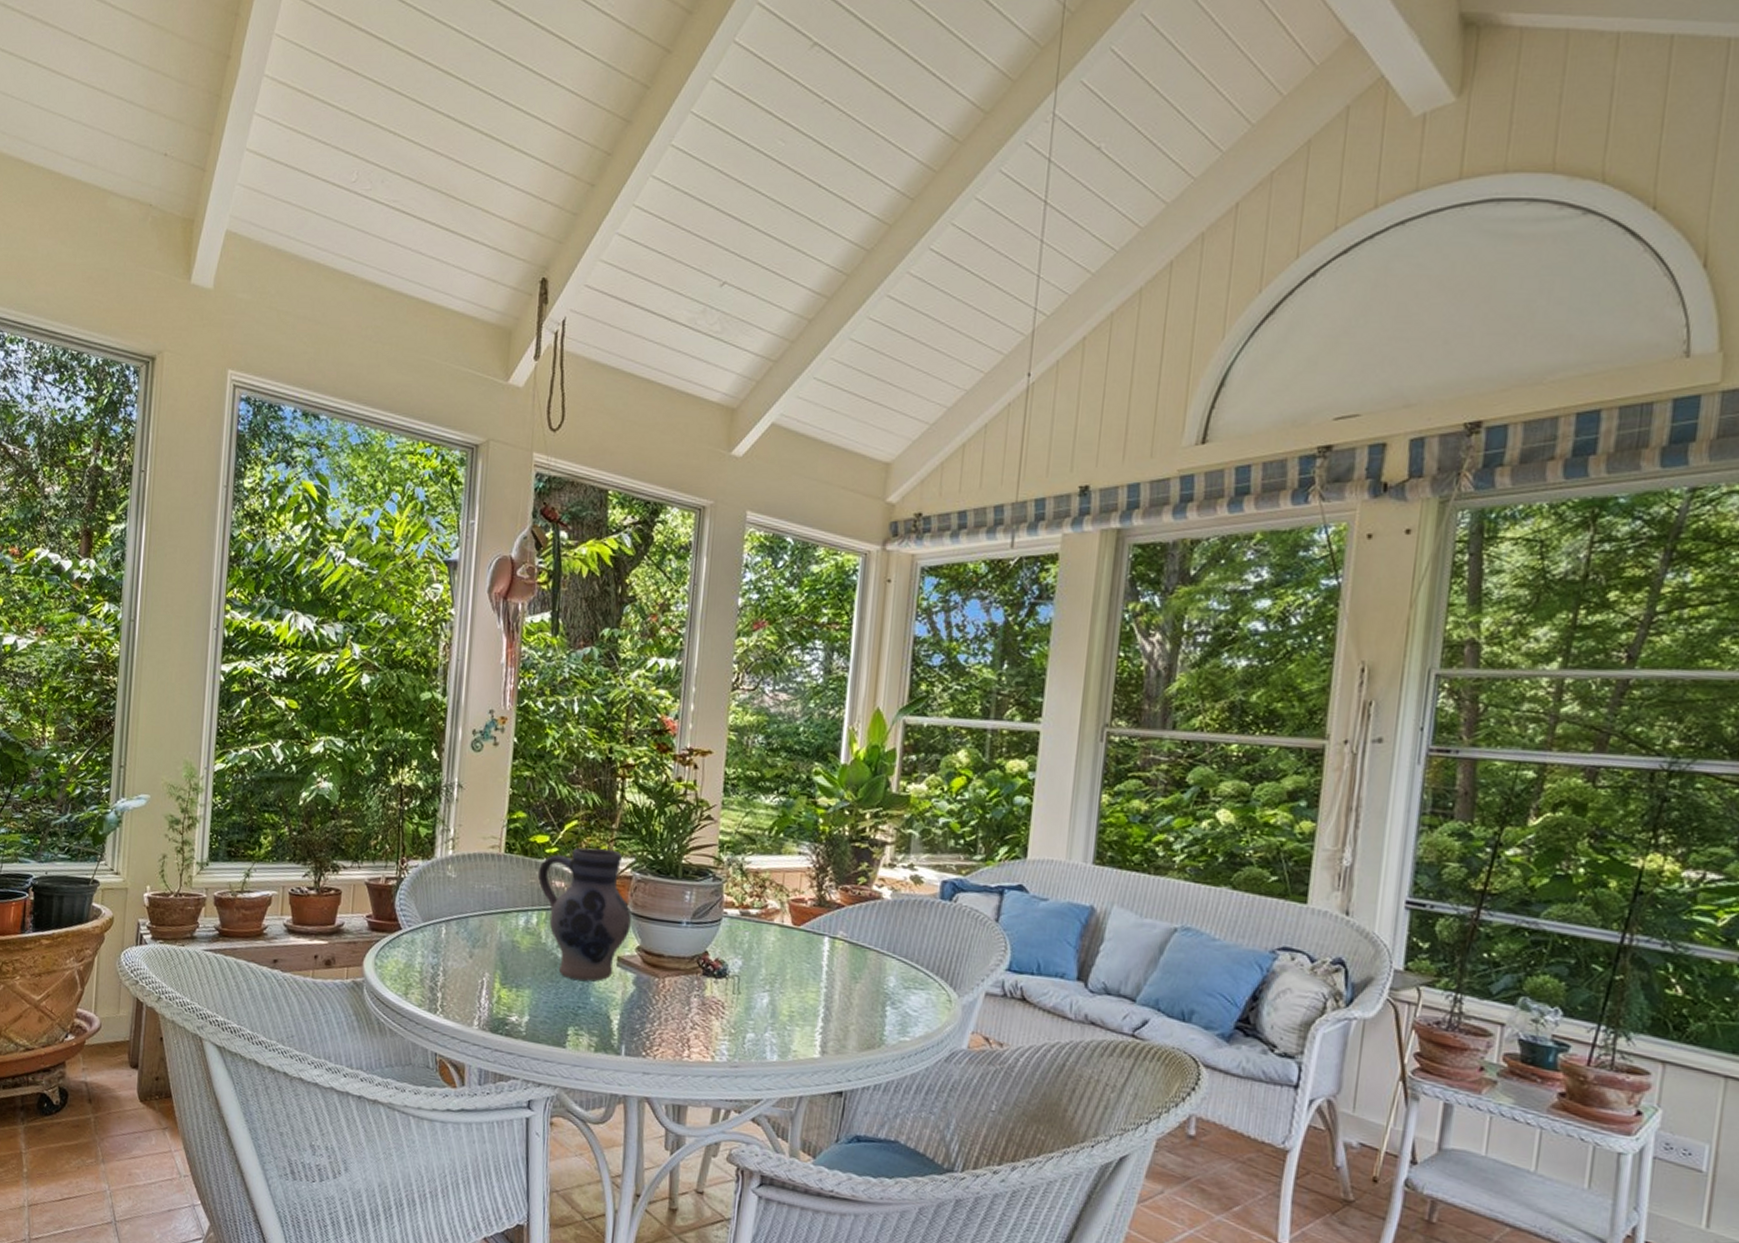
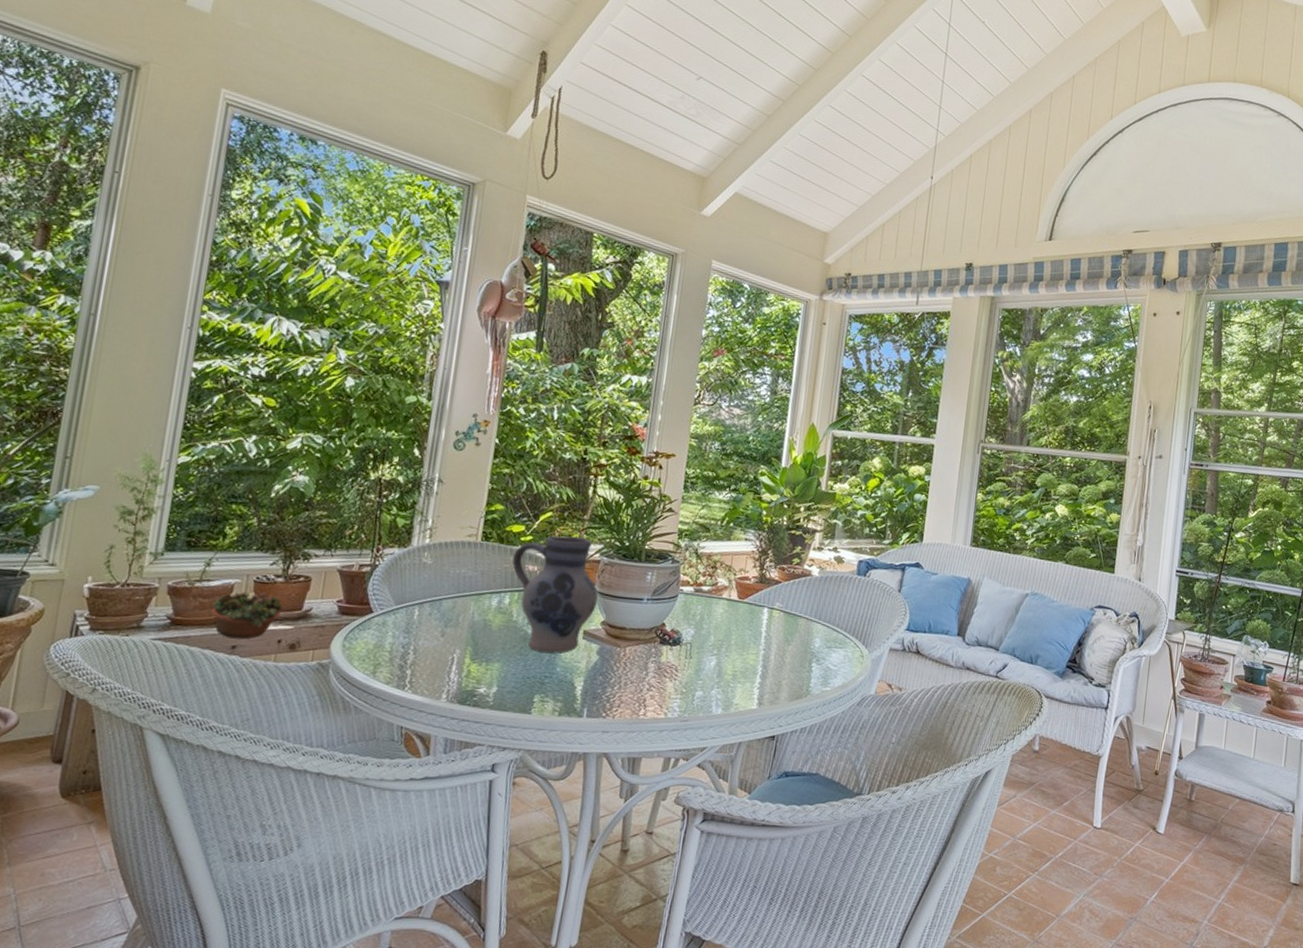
succulent planter: none [252,899,317,954] -> present [210,586,283,639]

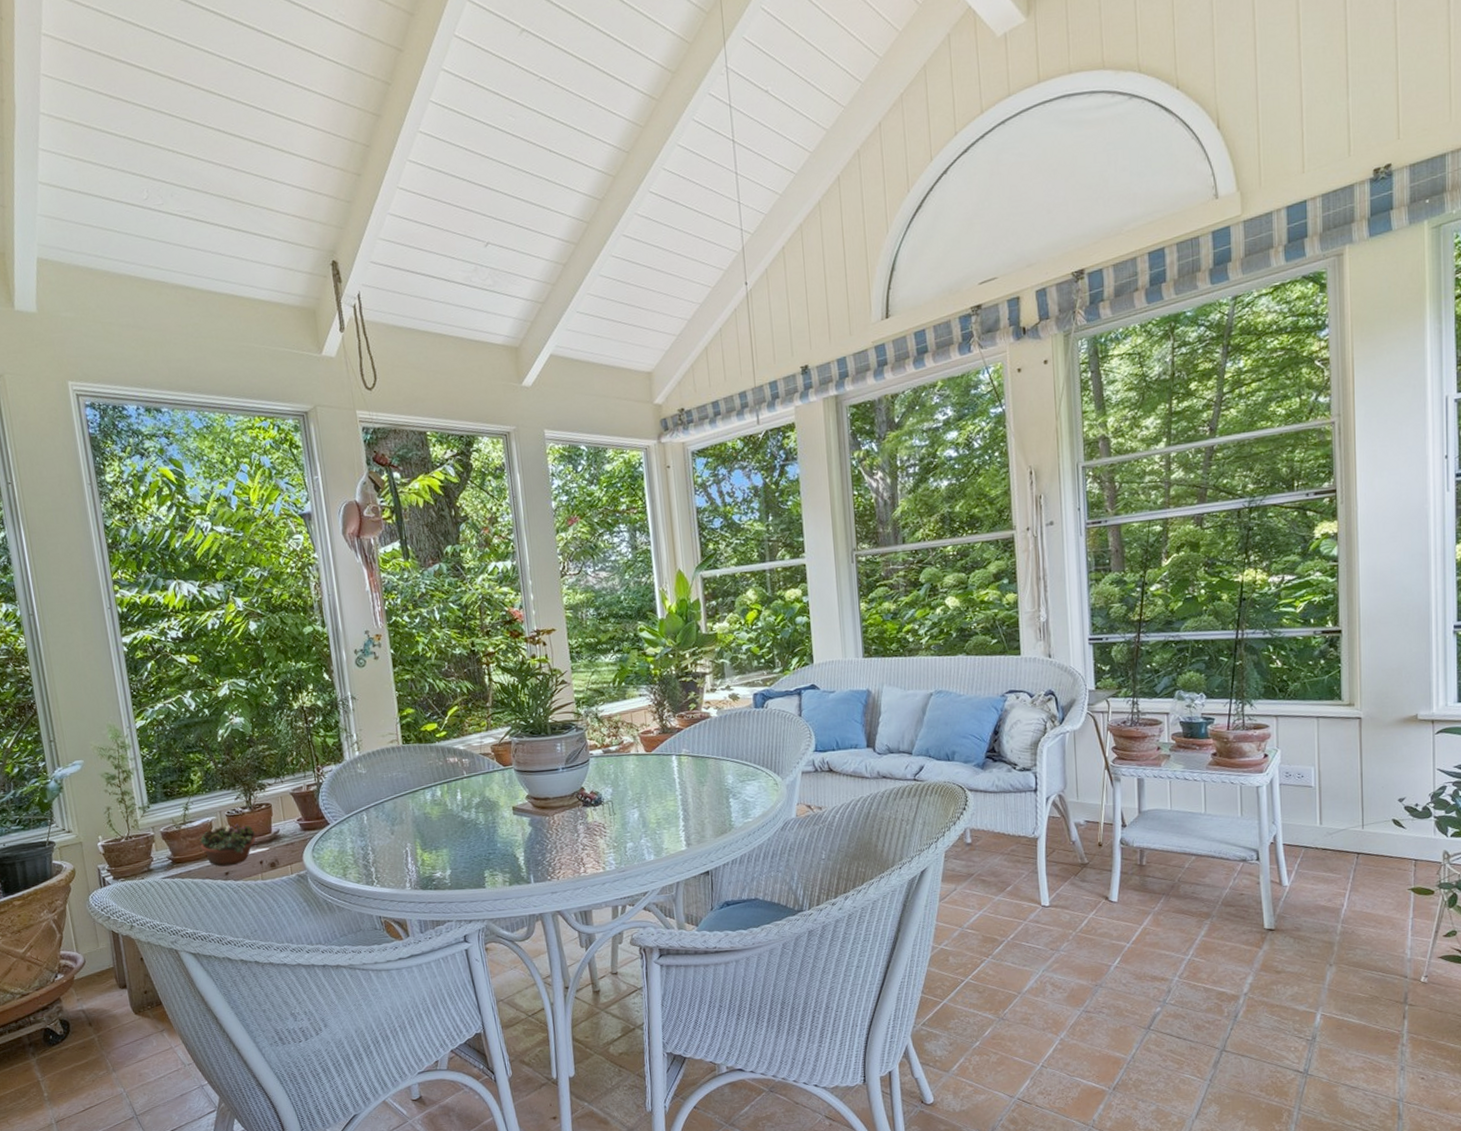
pitcher: present [512,535,598,653] -> none [433,723,519,833]

